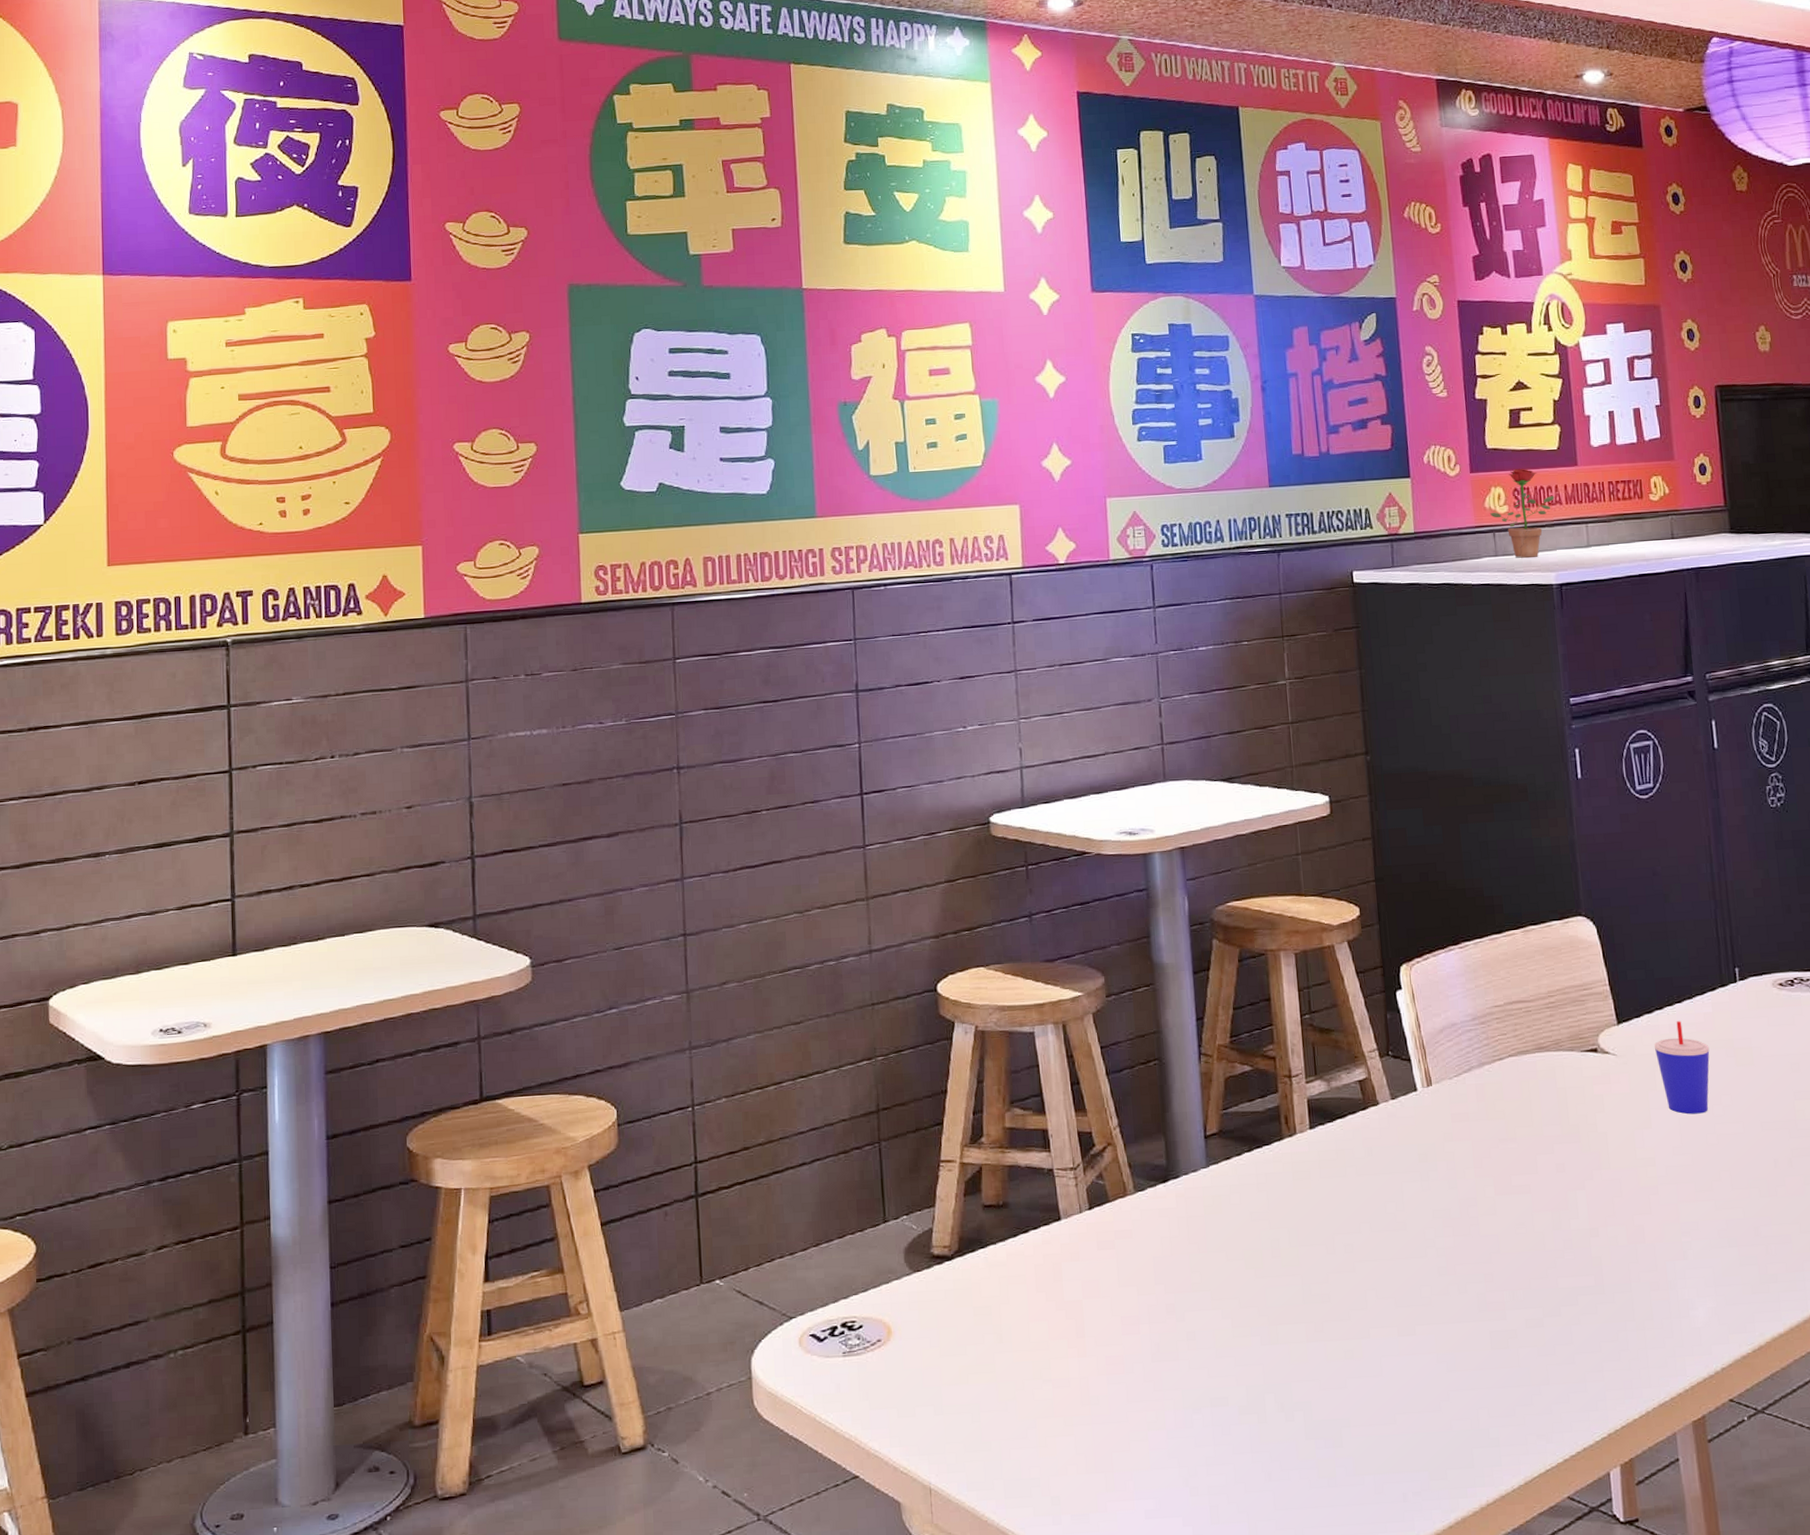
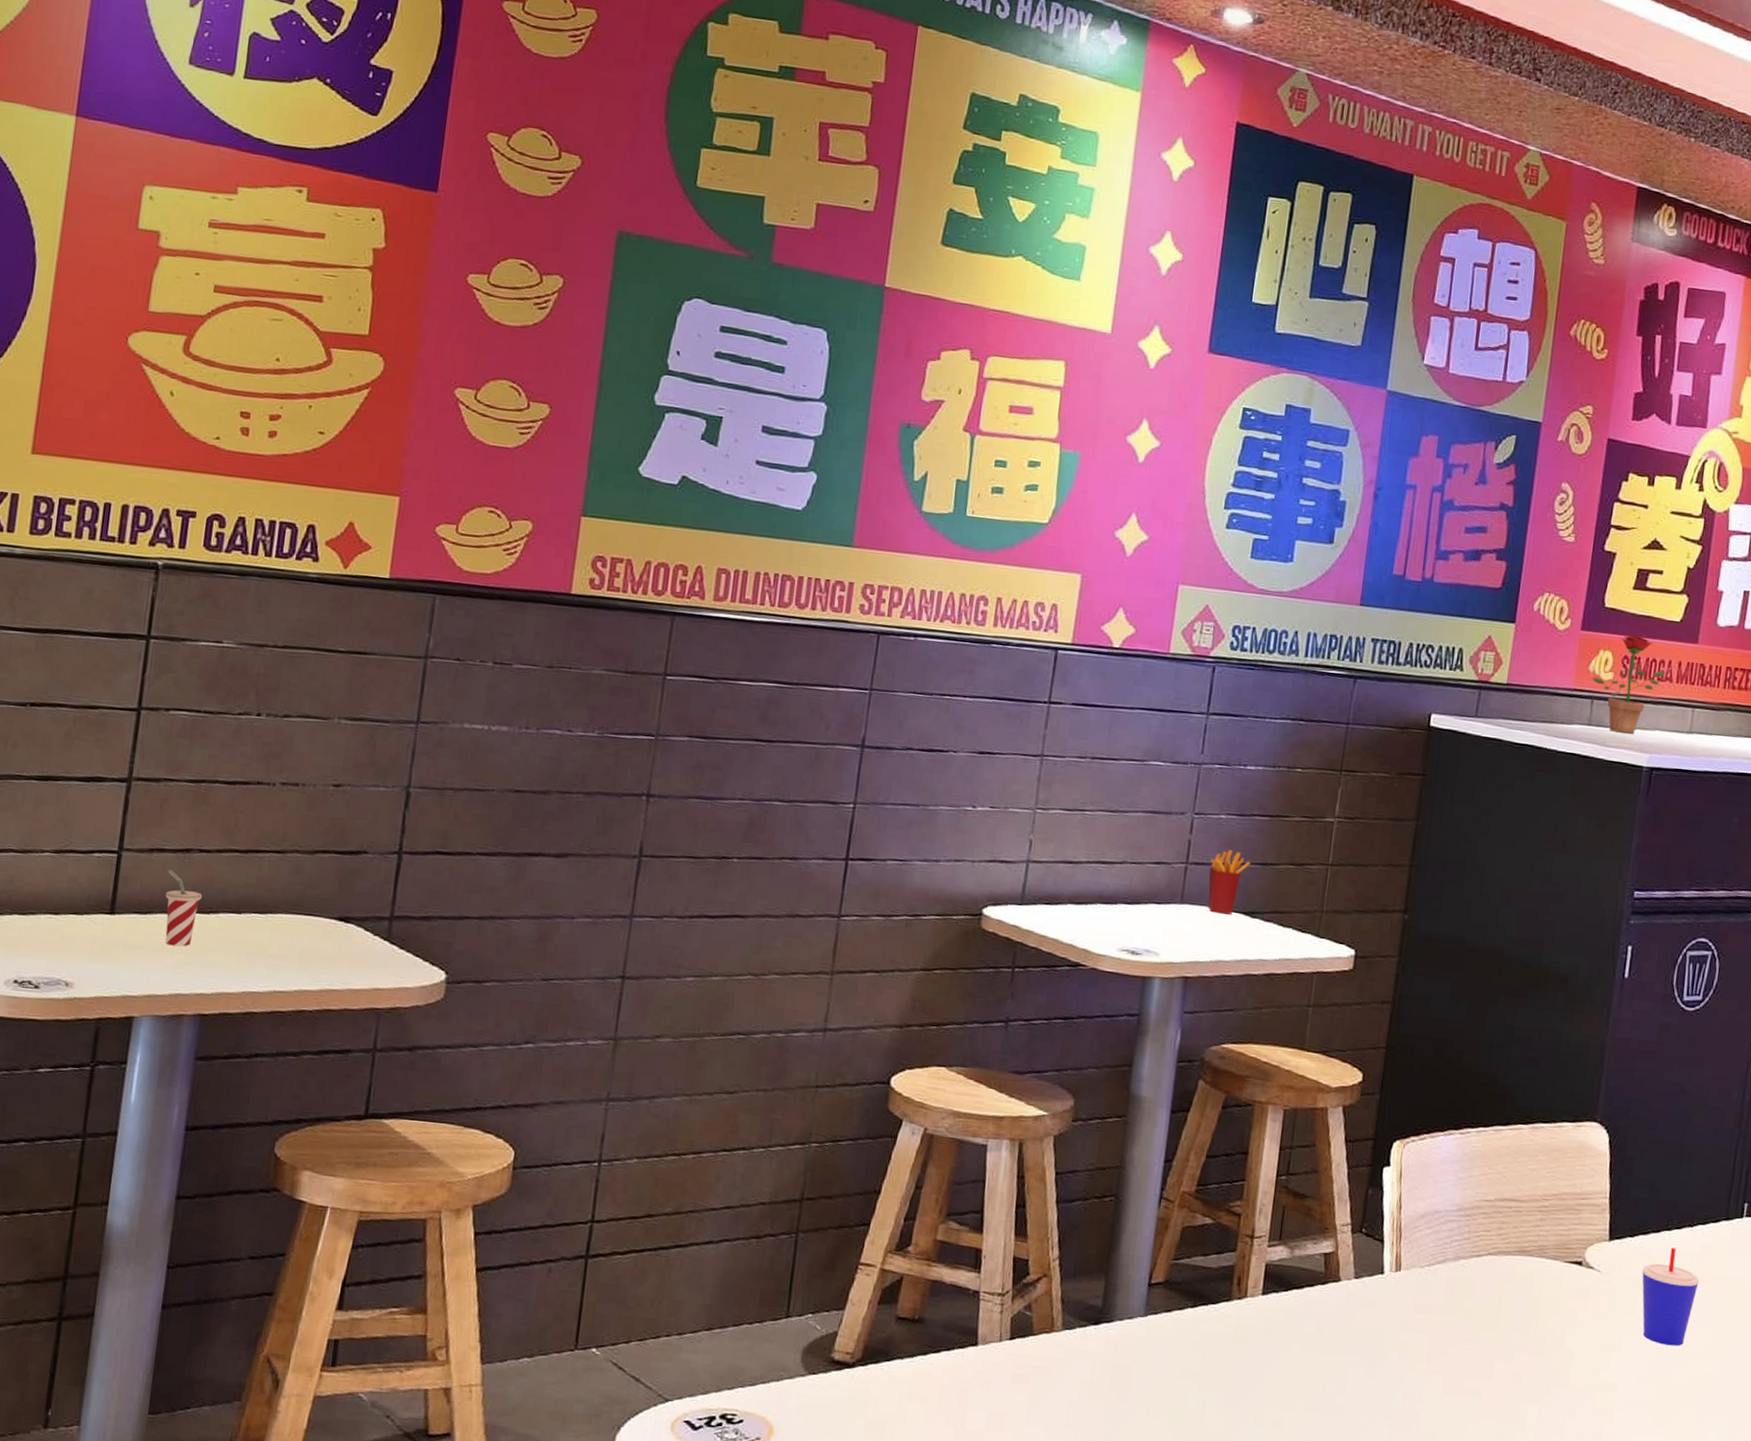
beverage cup: none [276,906,310,975] -> present [165,868,203,947]
french fries: none [1183,725,1219,785] -> present [1208,850,1251,915]

